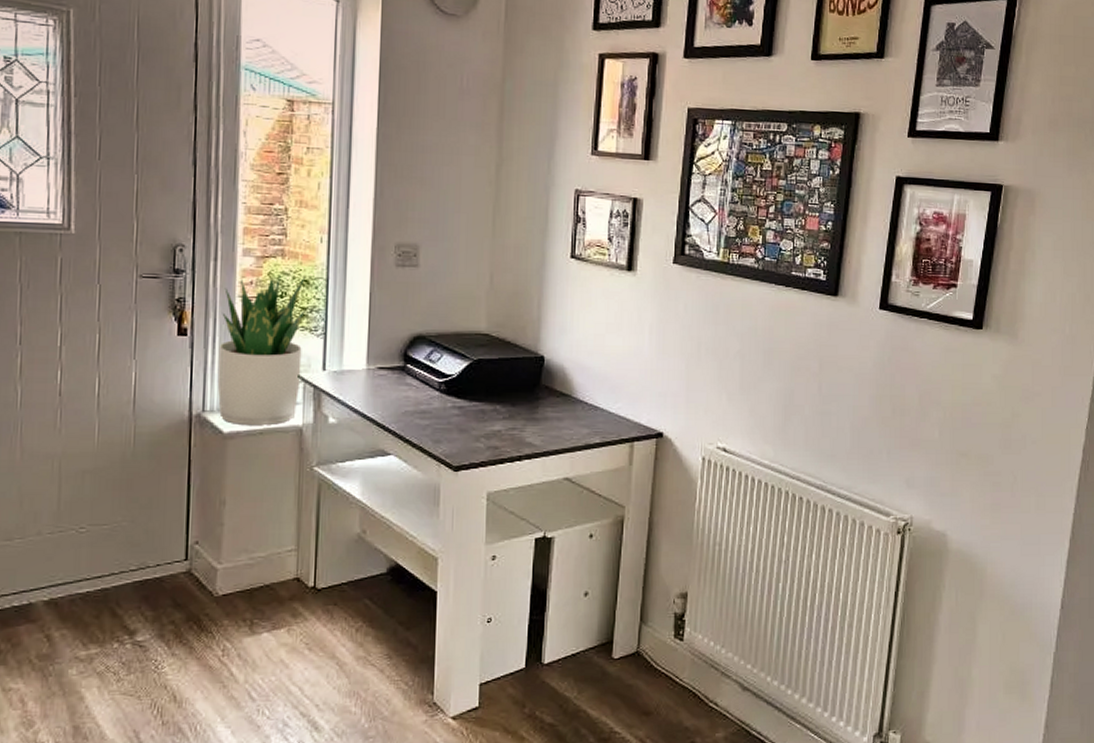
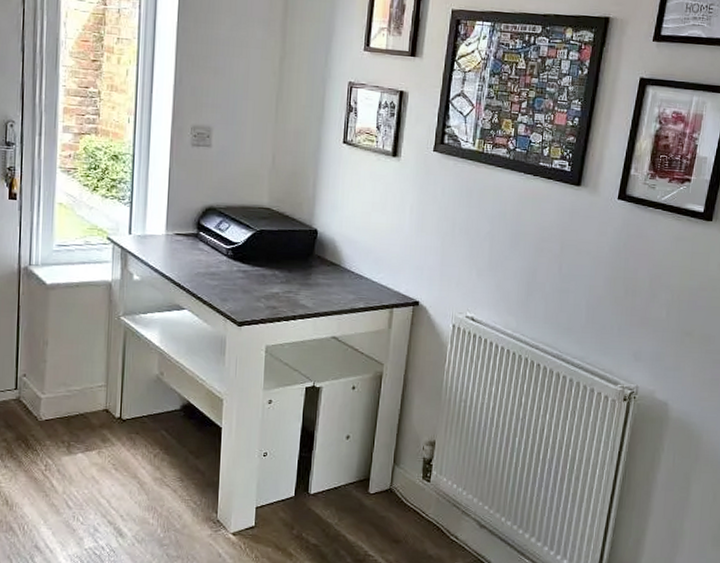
planter: present [217,275,305,426] -> none [41,150,115,280]

